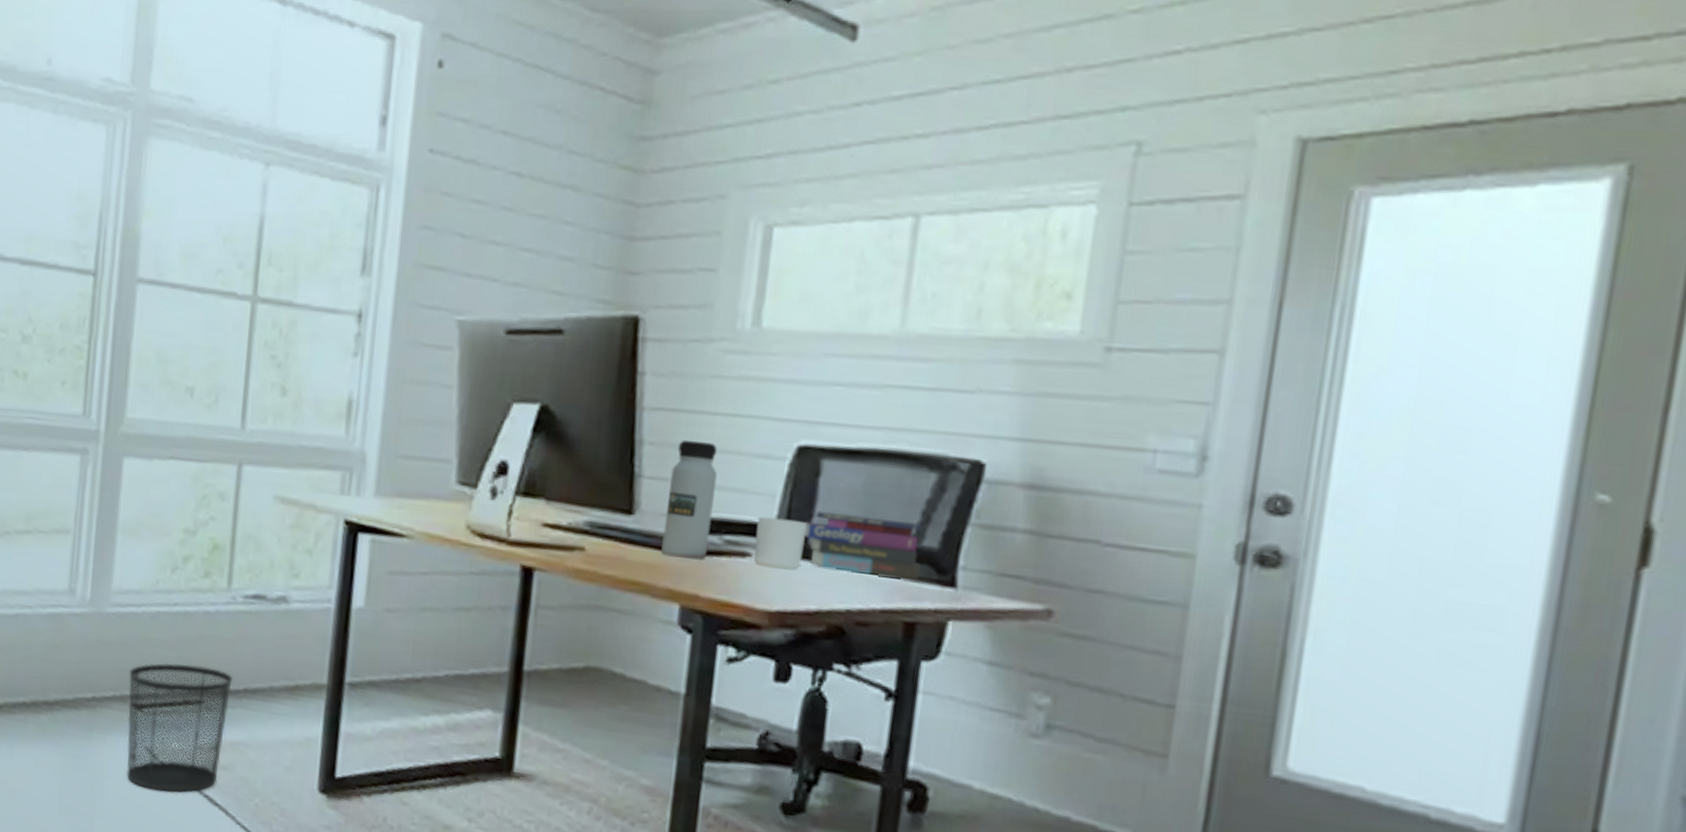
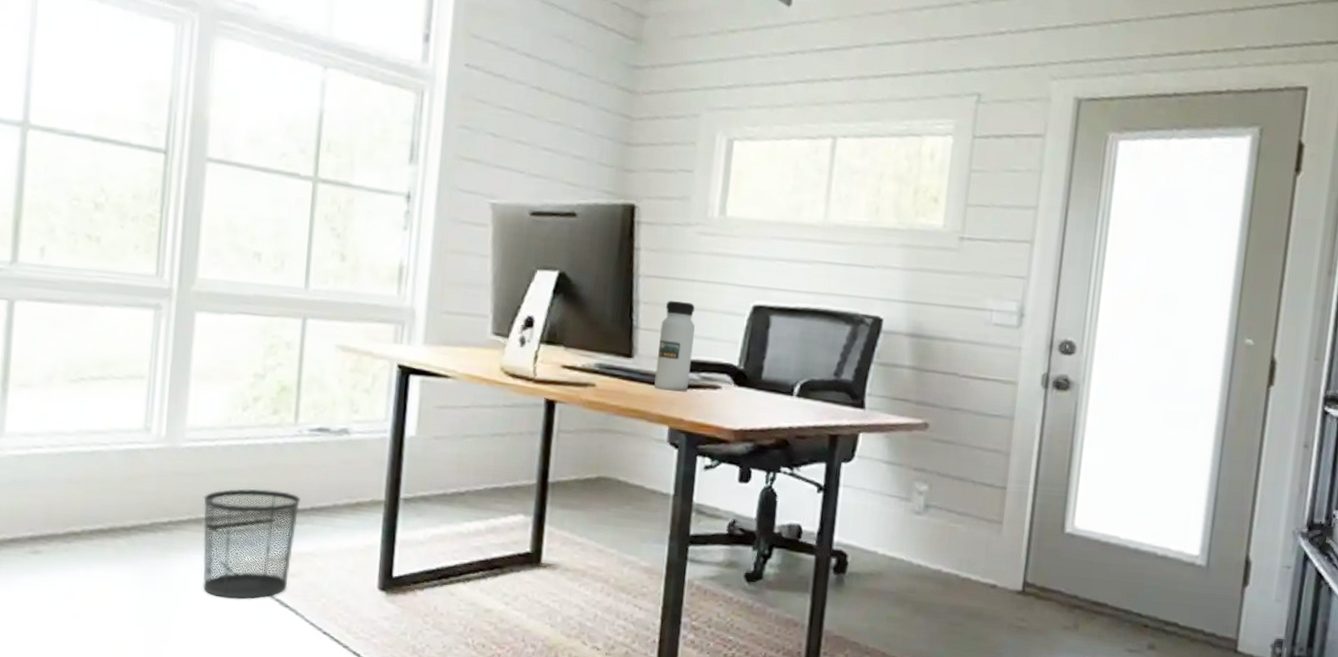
mug: present [753,516,808,571] -> none [723,358,762,399]
books: present [804,510,922,581] -> none [759,353,841,405]

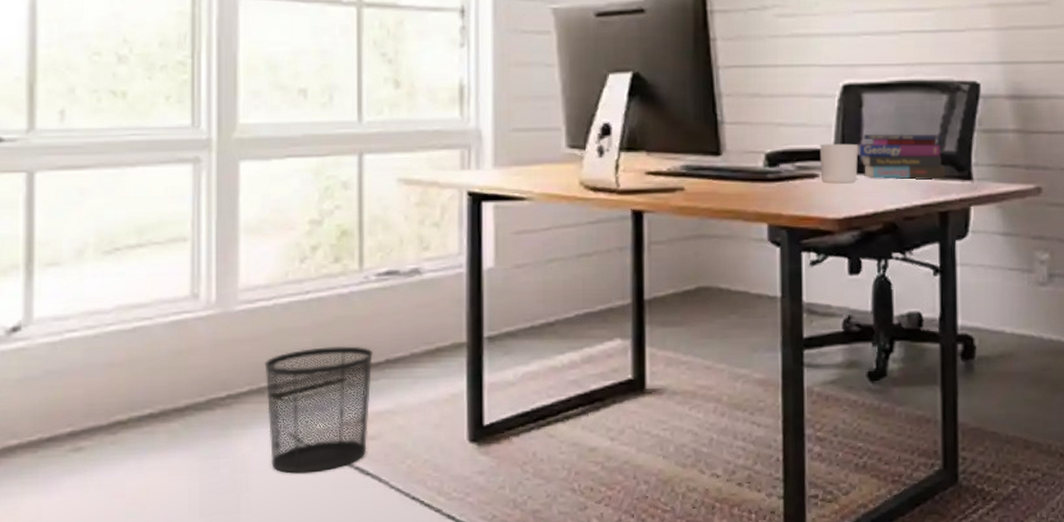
water bottle: present [654,301,696,393] -> none [747,90,784,187]
mug: none [723,358,762,399] -> present [820,143,859,184]
books: none [759,353,841,405] -> present [856,133,946,180]

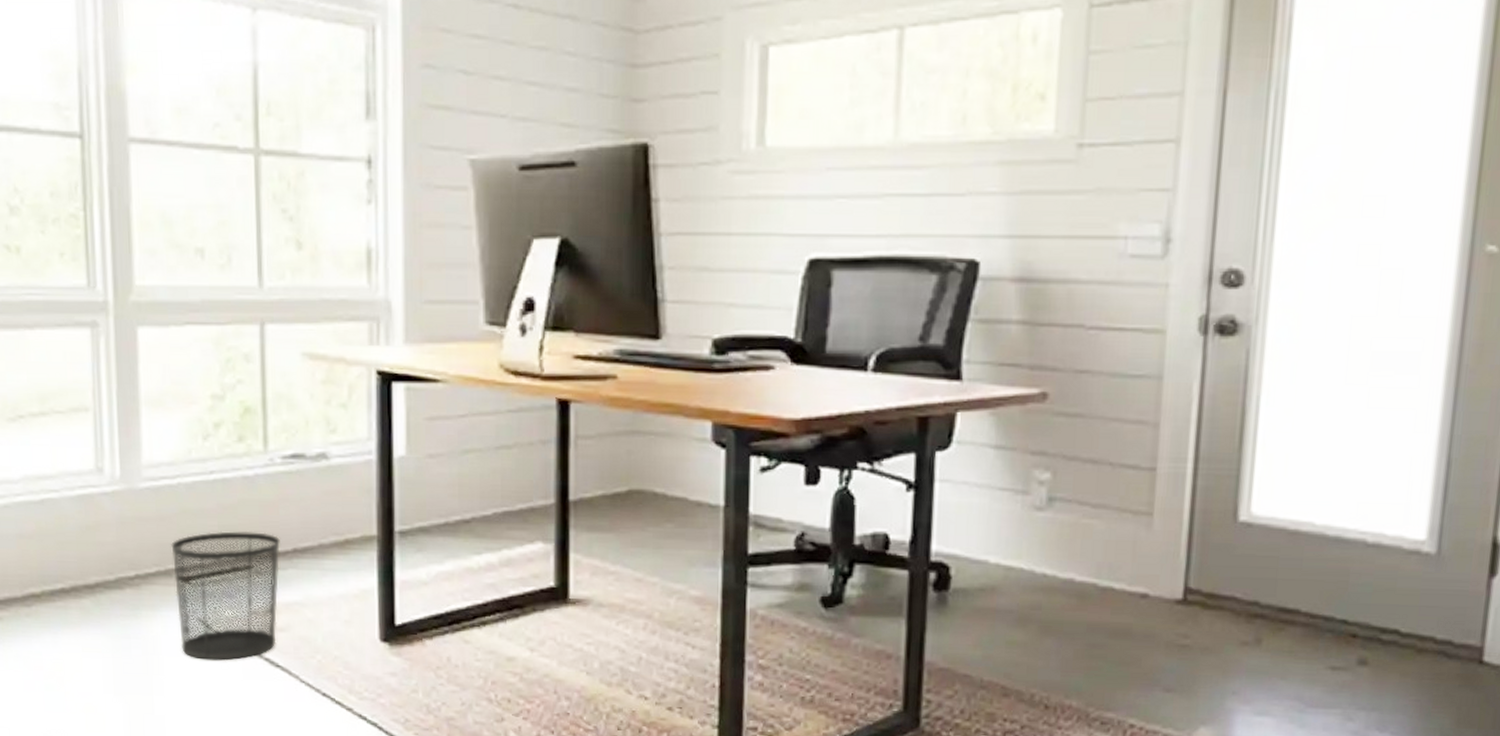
mug: present [820,143,859,184] -> none [776,330,824,379]
books: present [856,133,946,180] -> none [821,319,930,378]

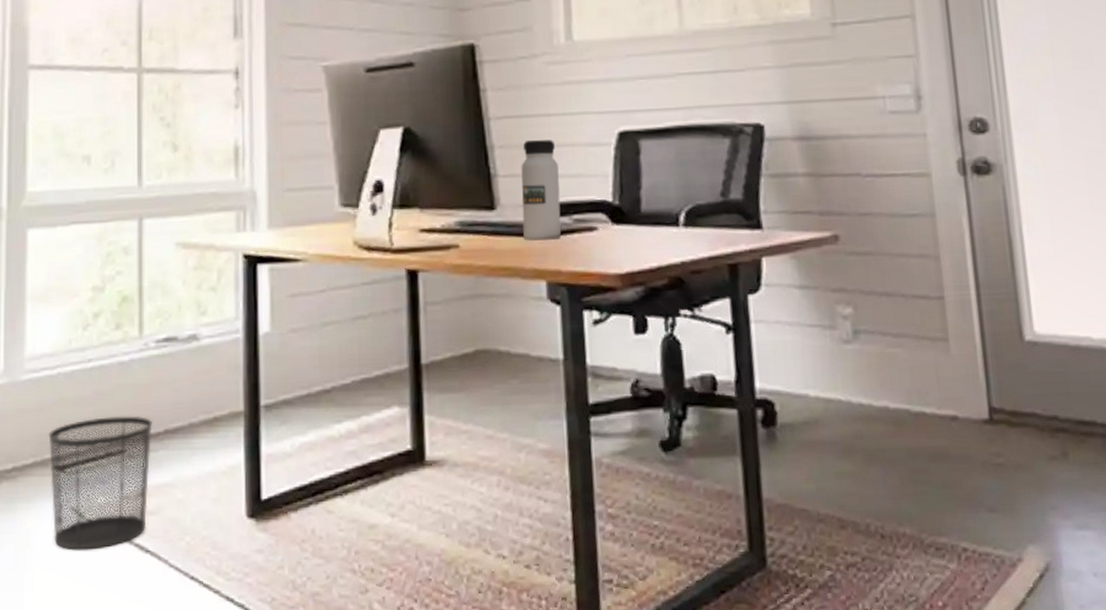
water bottle: none [690,263,736,378] -> present [521,140,561,242]

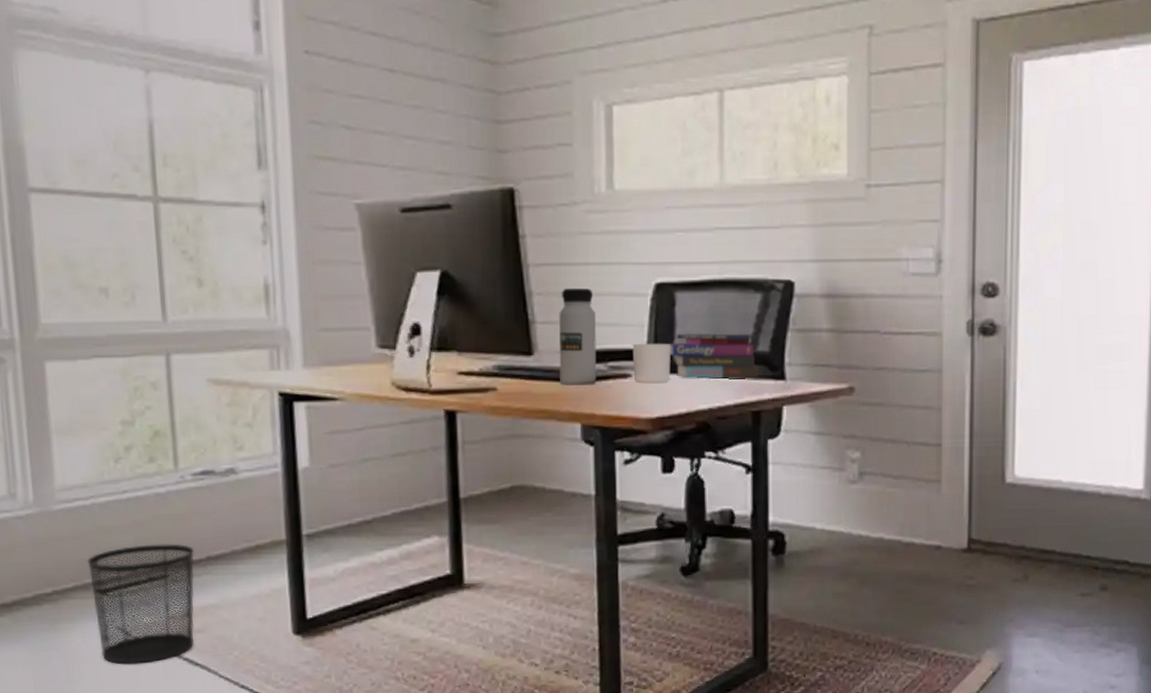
mug: none [597,193,639,237] -> present [632,343,672,384]
books: none [635,180,733,231] -> present [669,332,759,380]

